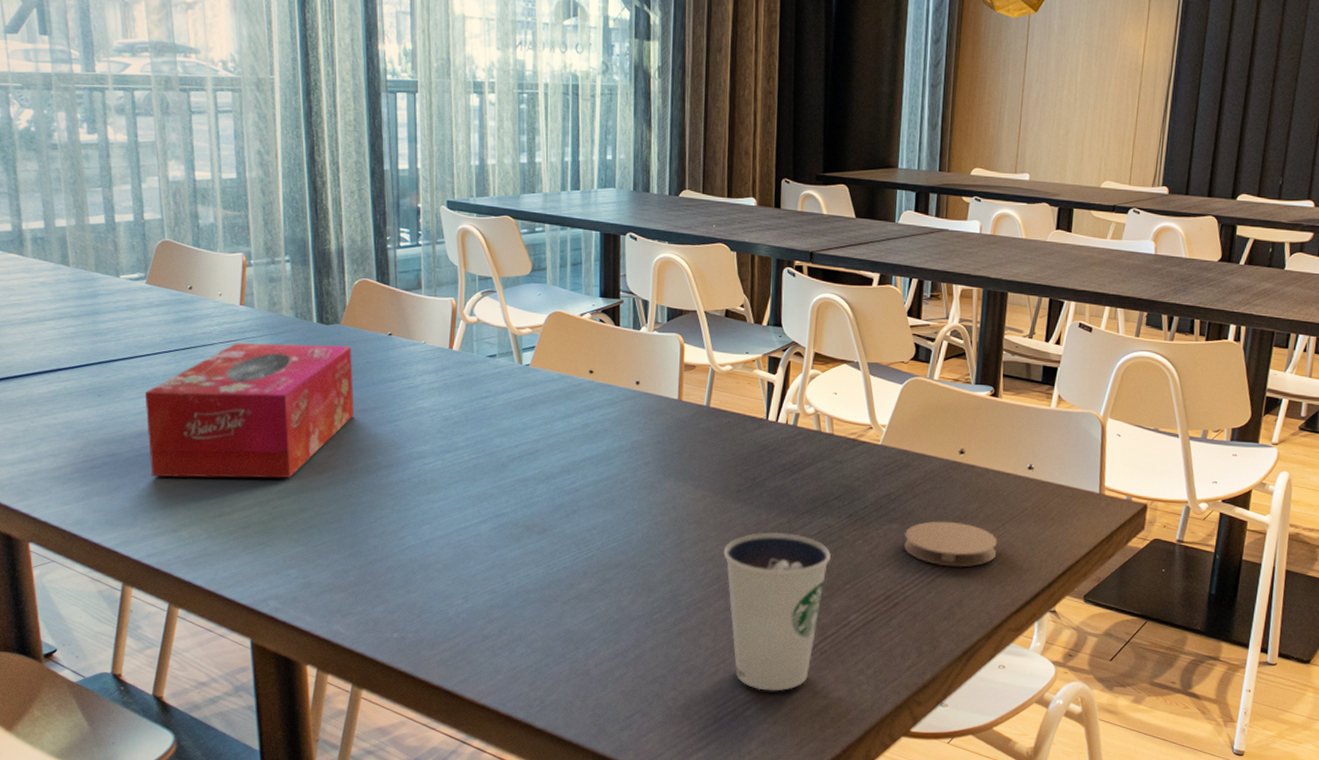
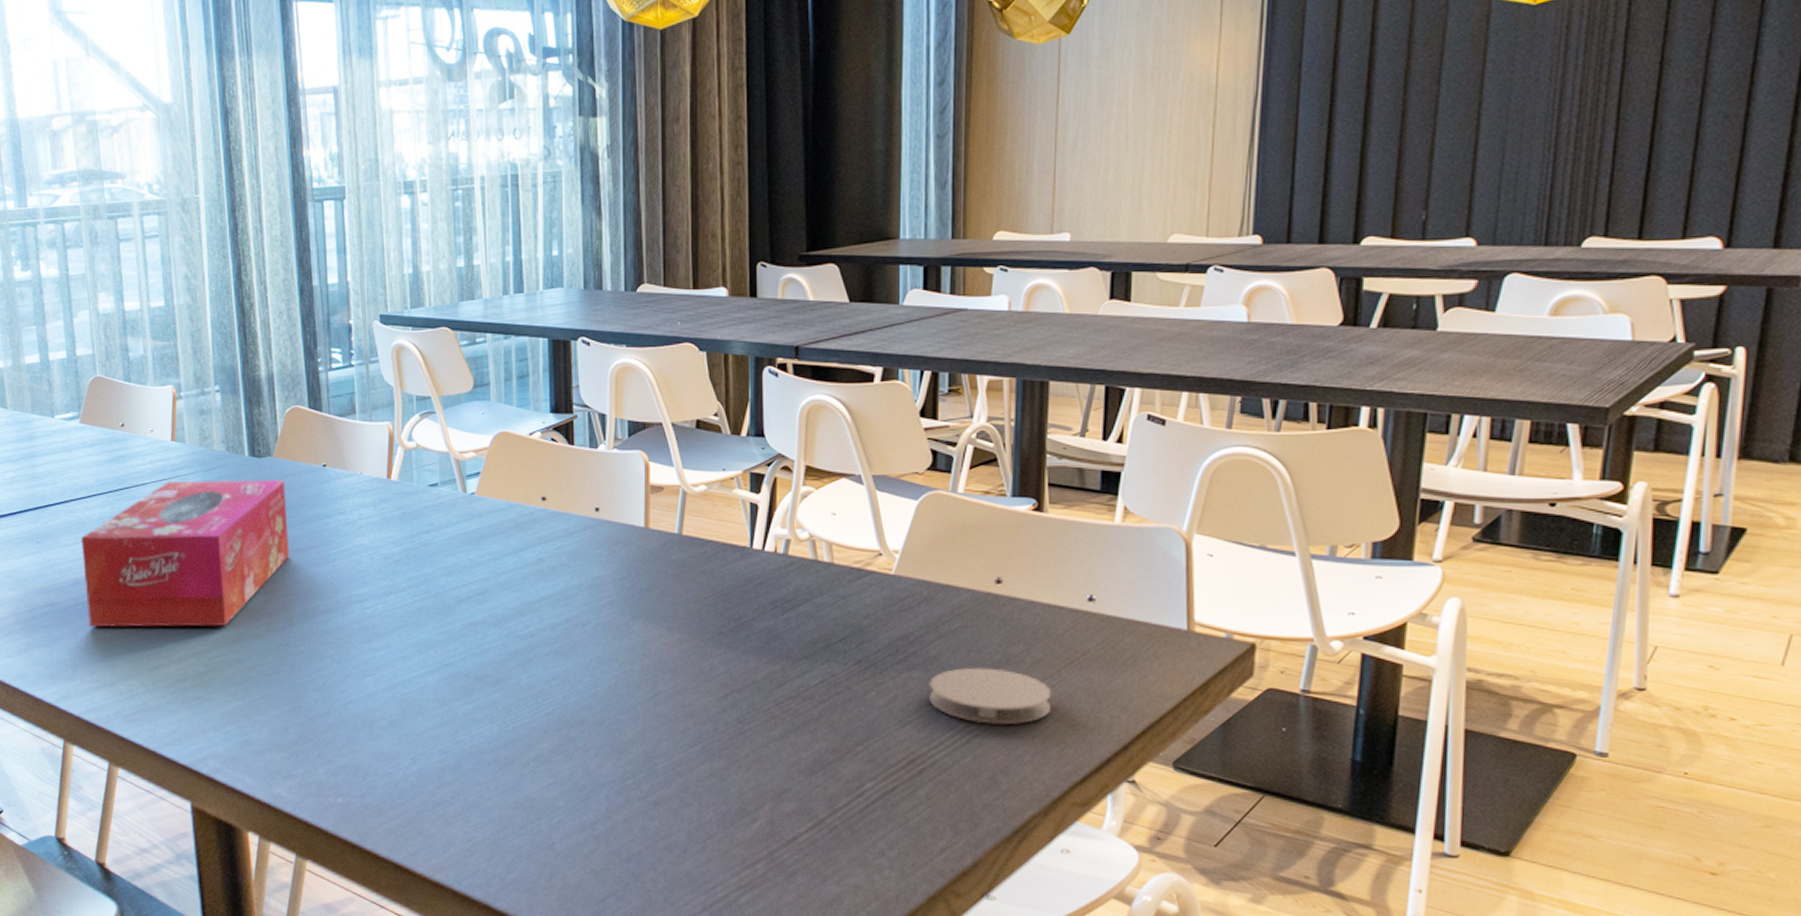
dixie cup: present [723,531,831,691] -> none [705,681,837,875]

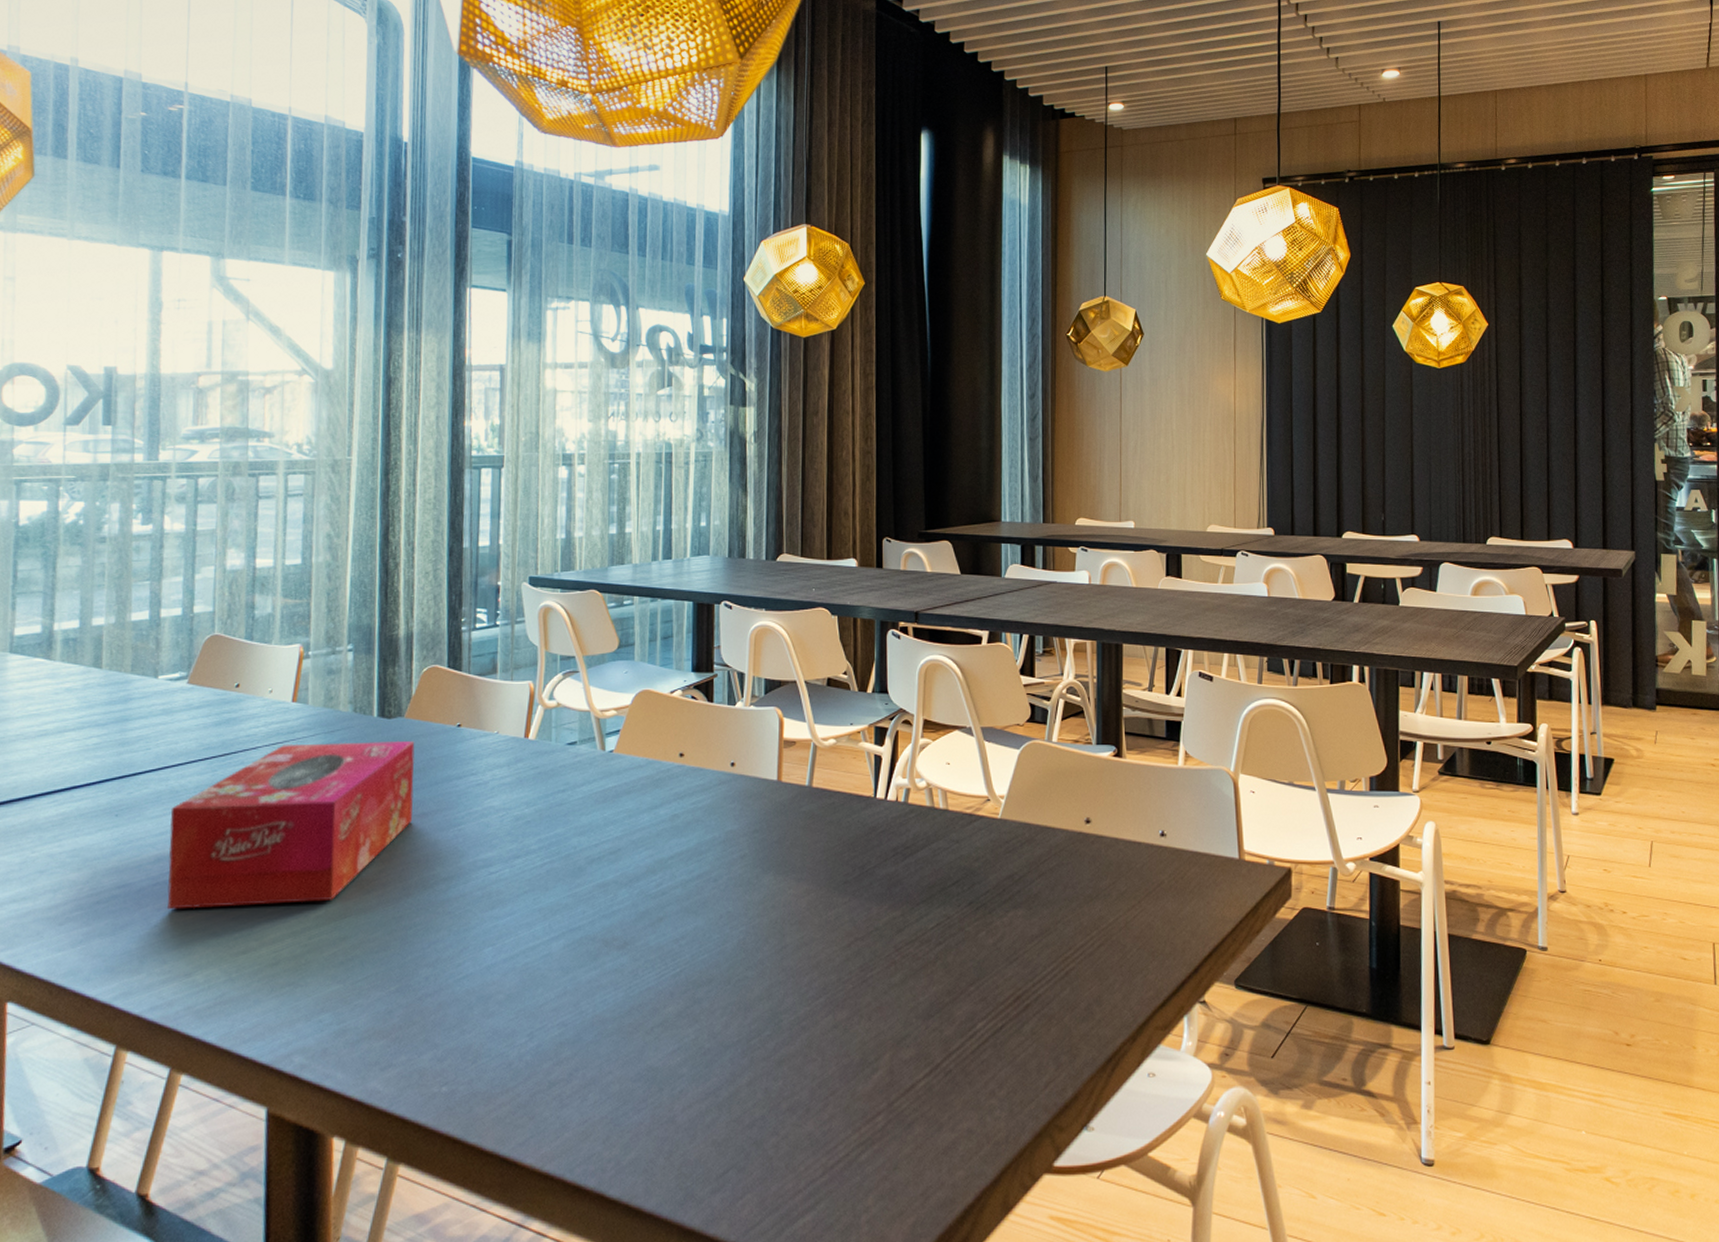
coaster: present [929,667,1052,725] -> none [1032,902,1135,956]

